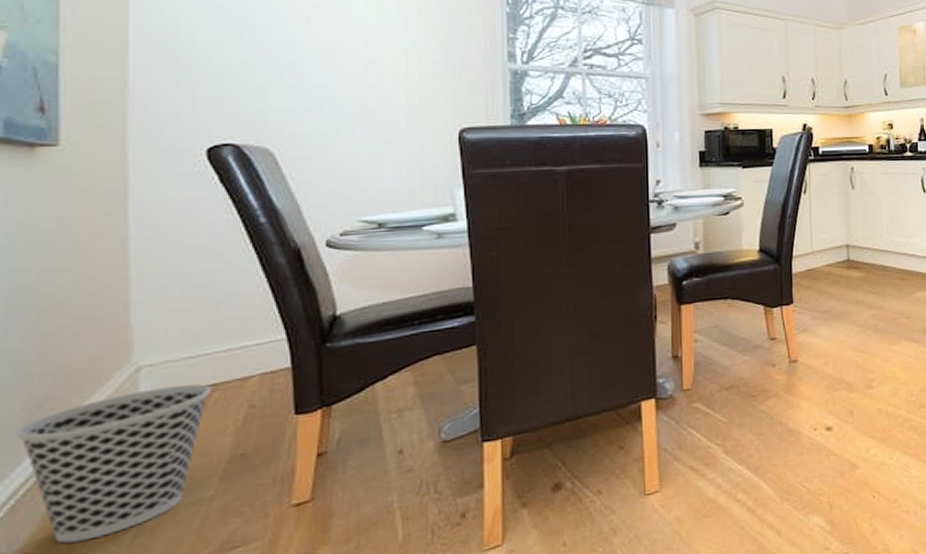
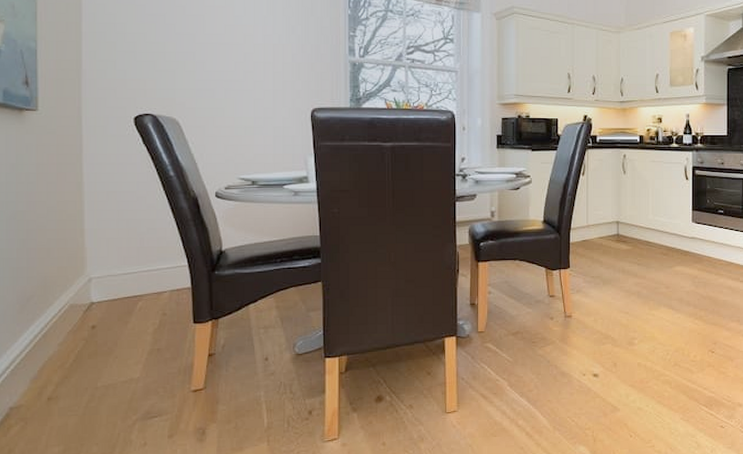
wastebasket: present [16,384,211,544] -> none [14,293,137,400]

